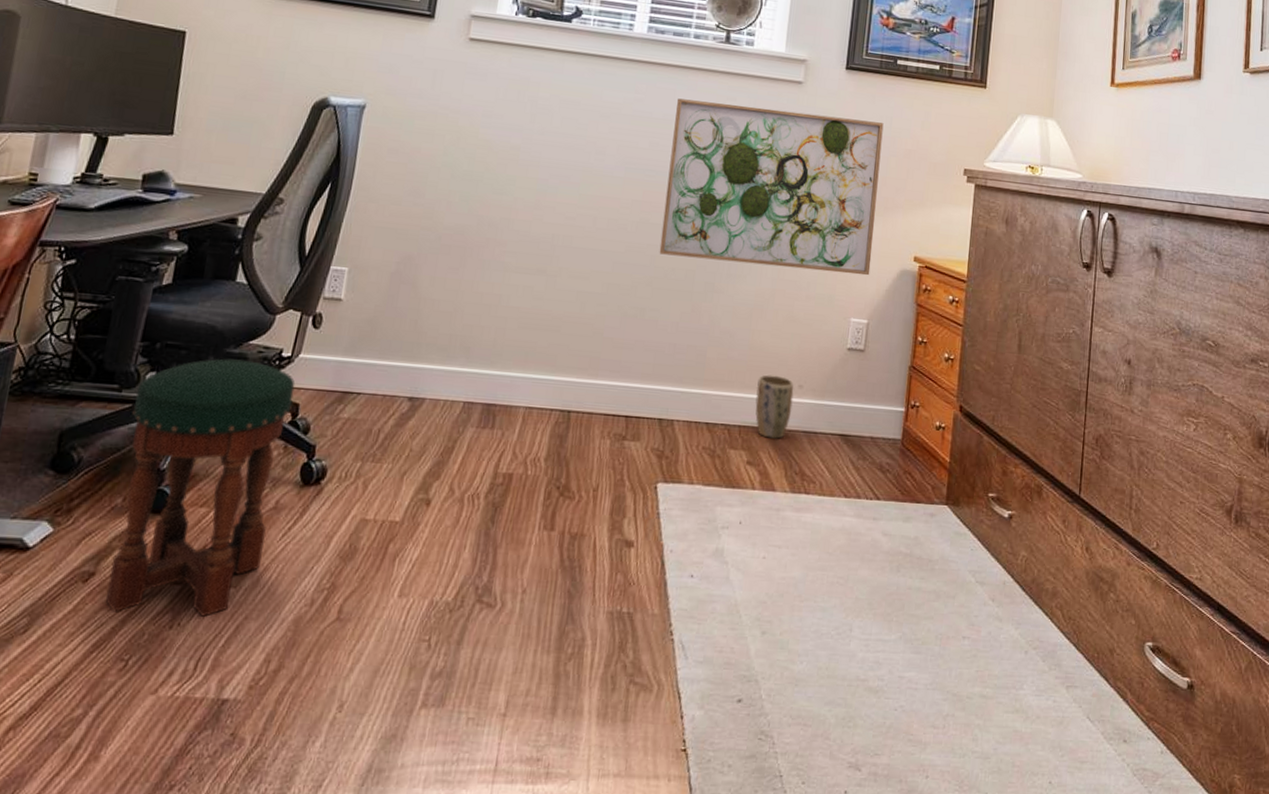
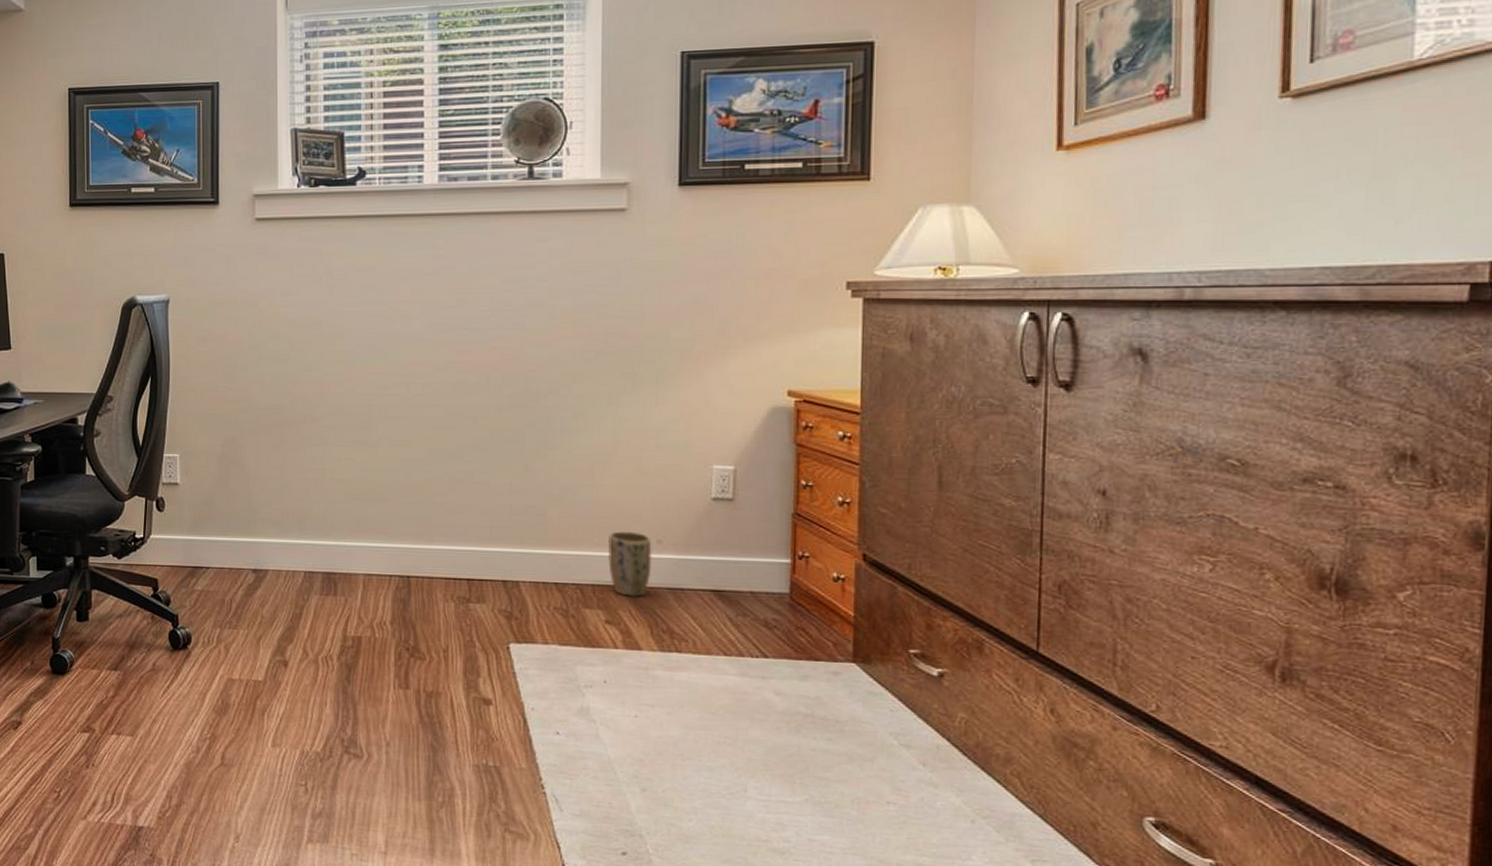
stool: present [106,358,296,617] -> none [24,542,152,759]
wall art: present [659,98,884,276] -> none [481,242,734,417]

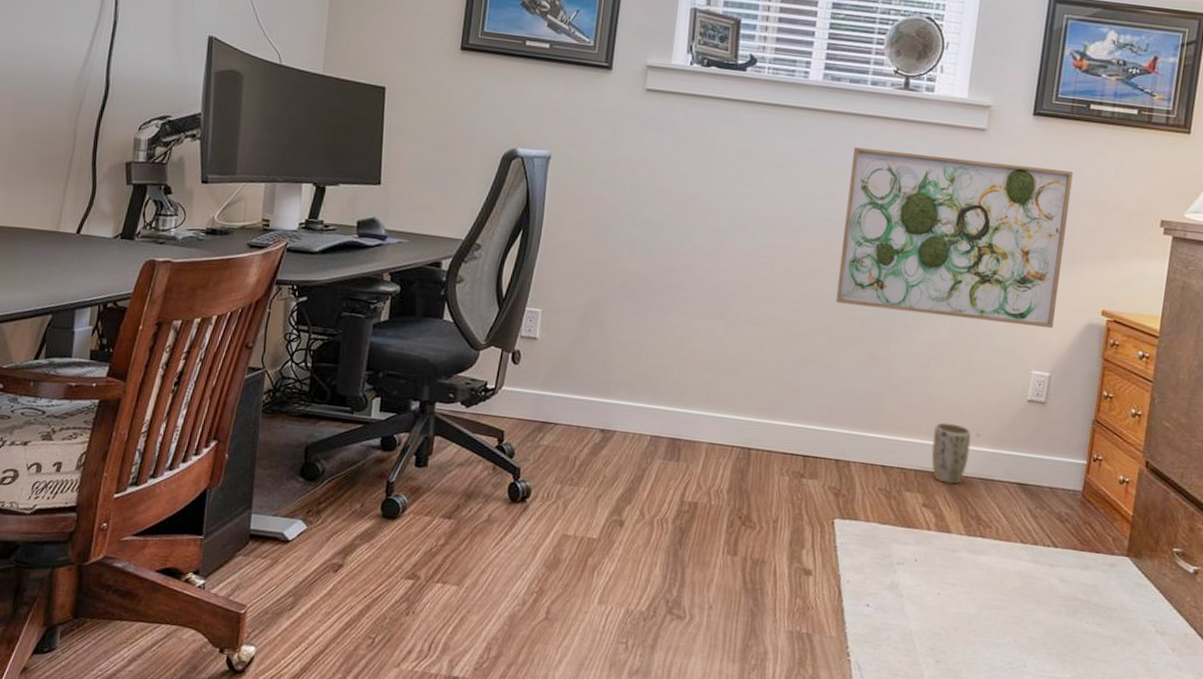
wall art: none [481,242,734,417] -> present [835,147,1073,329]

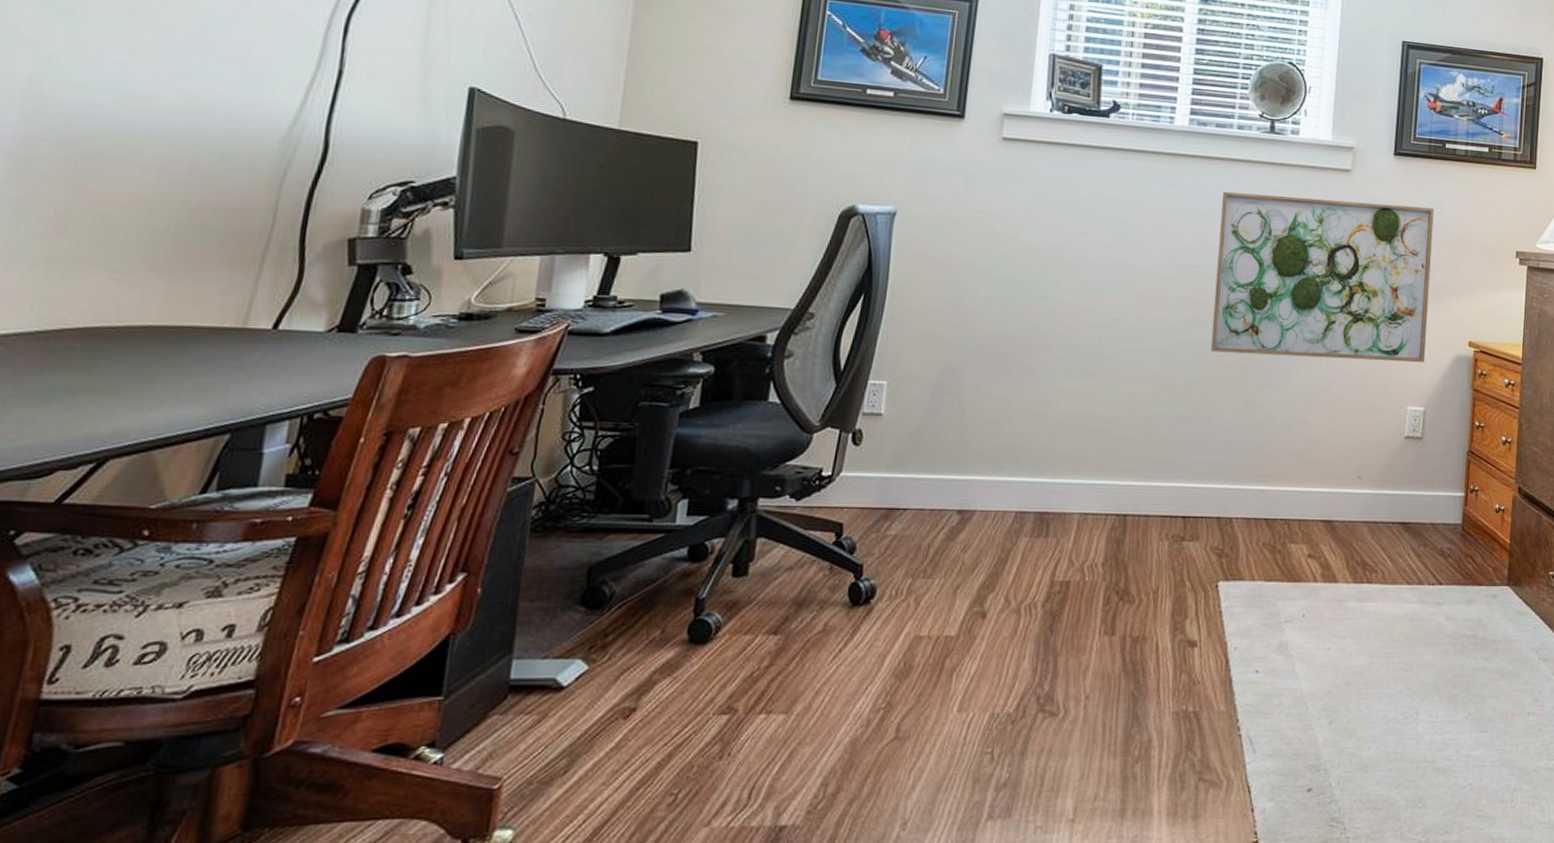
plant pot: present [931,422,971,484] -> none [1314,467,1353,531]

